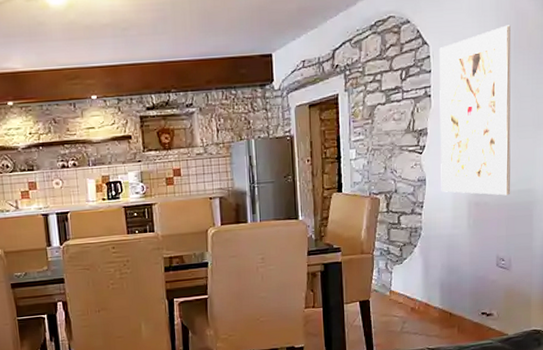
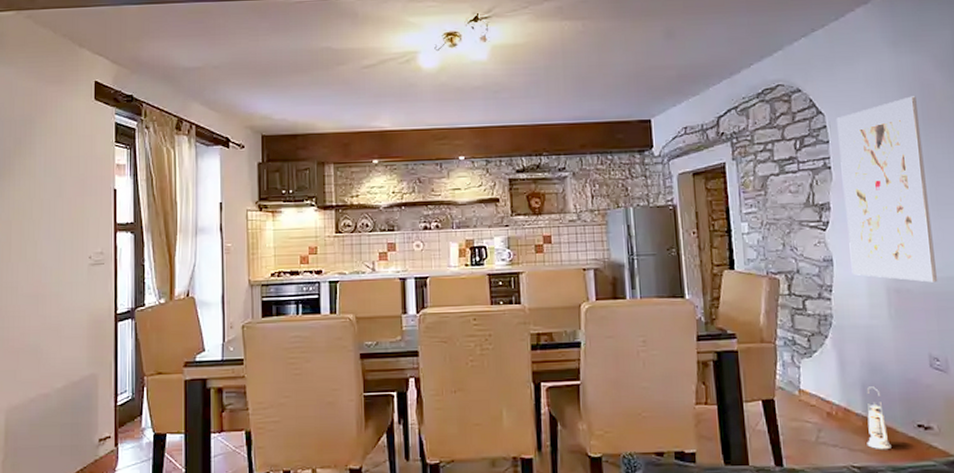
lantern: none [441,284,459,334] -> present [867,386,891,450]

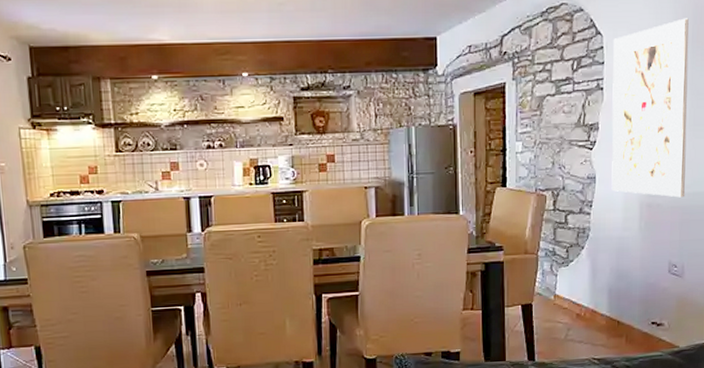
lantern: present [867,386,891,450] -> none [607,290,627,344]

